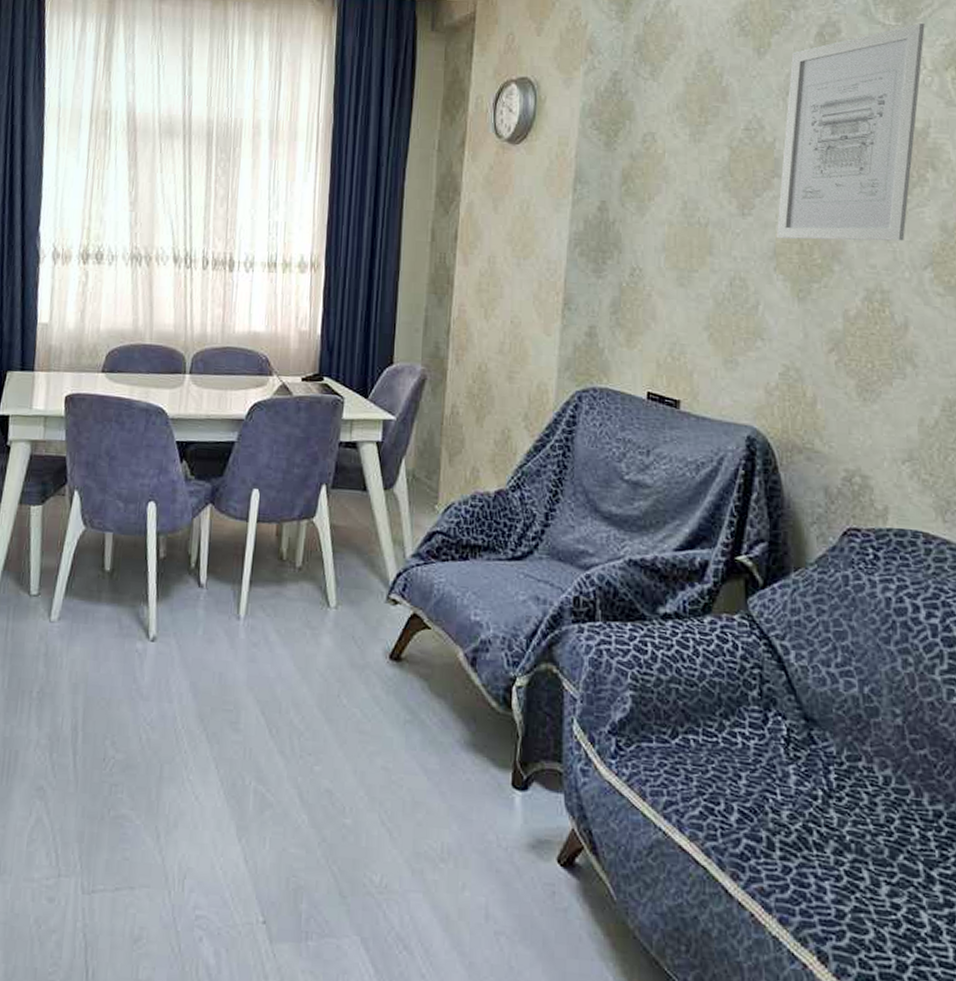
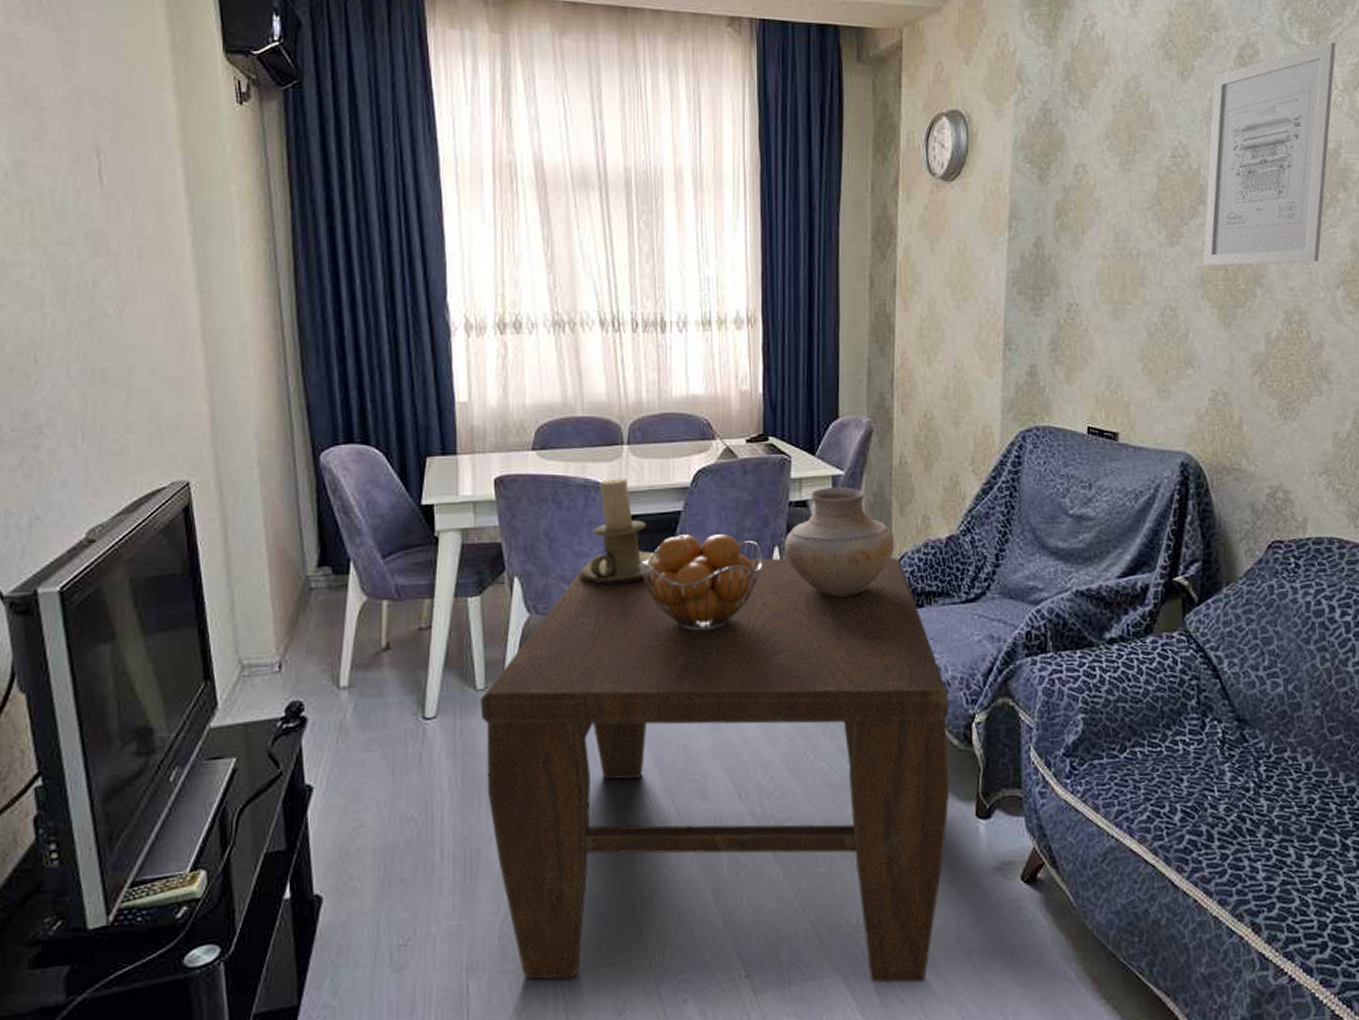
coffee table: none [30,481,490,959] -> present [480,557,950,983]
candle holder: none [134,405,209,505] -> present [579,478,658,582]
fruit basket: none [191,464,310,562] -> present [639,534,762,631]
vase: none [332,430,442,541] -> present [785,486,895,597]

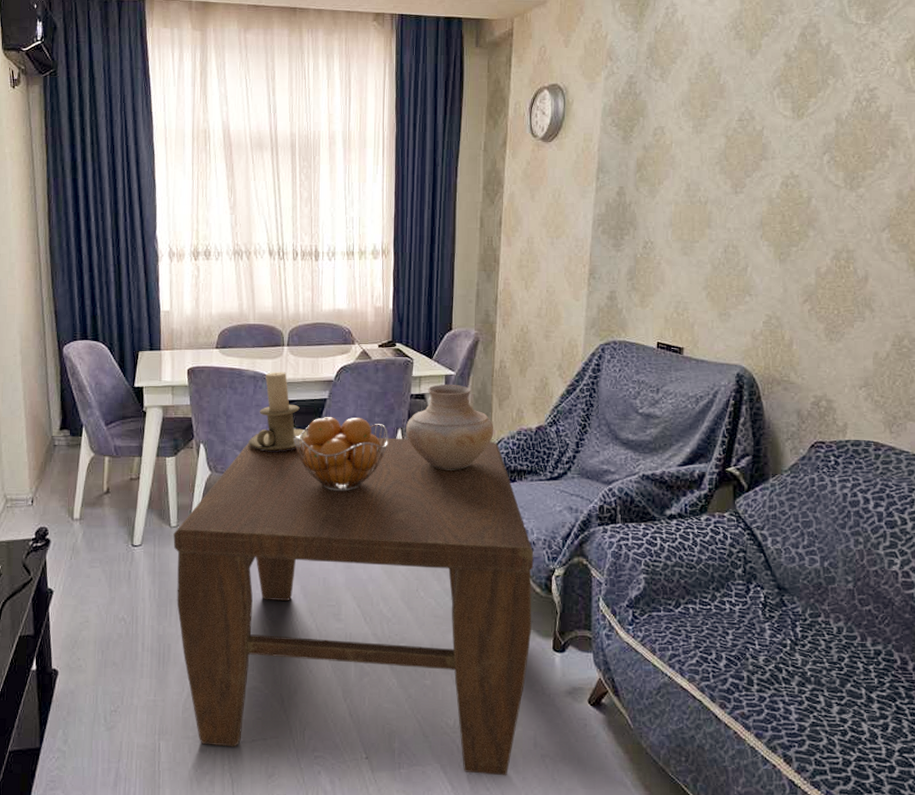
wall art: present [1202,42,1336,266] -> none [762,21,891,212]

